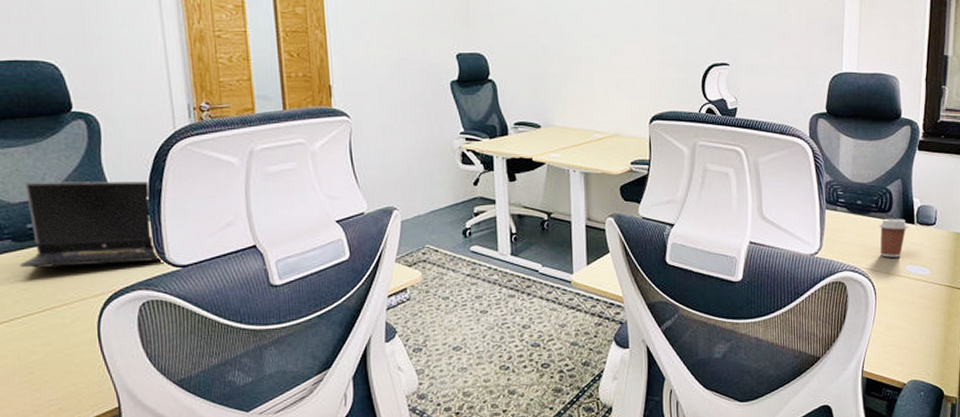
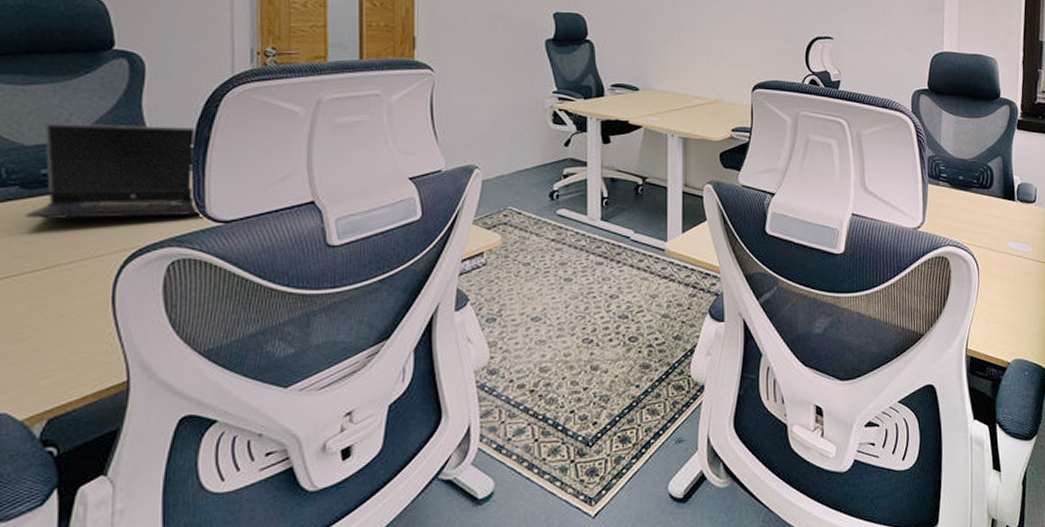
coffee cup: present [879,219,908,258] -> none [981,195,1009,234]

